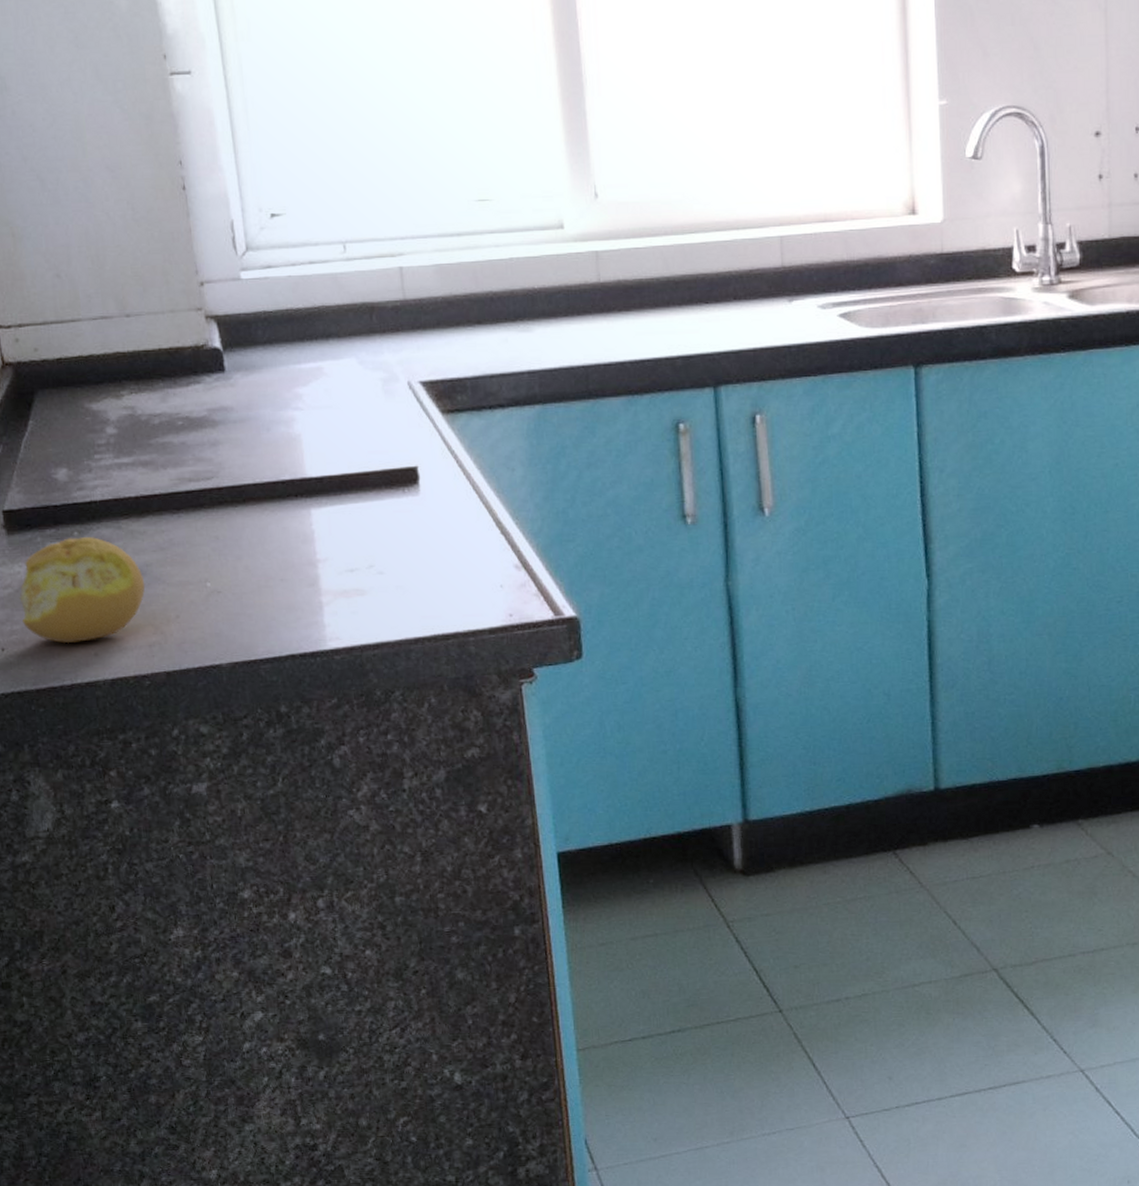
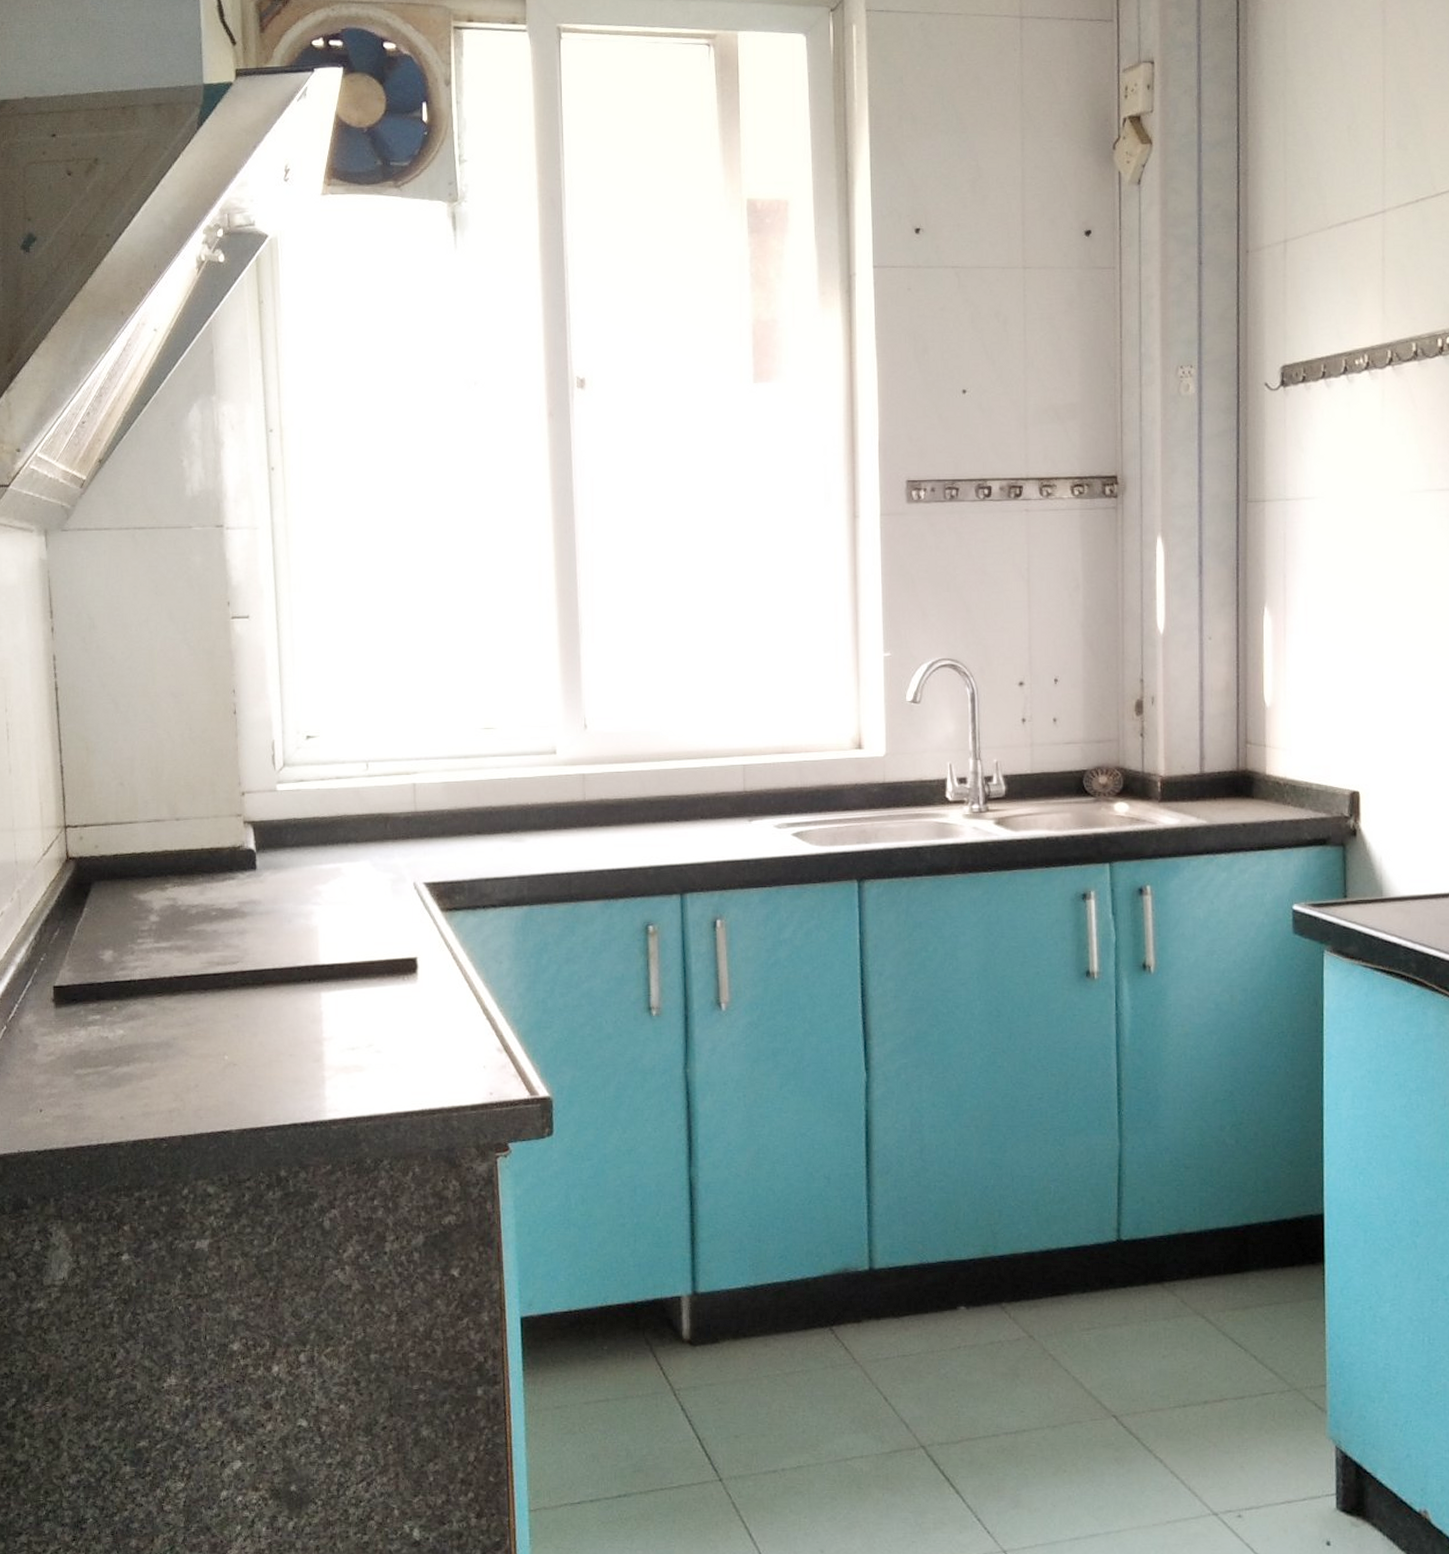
fruit: present [19,537,146,644] -> none [60,1012,171,1107]

